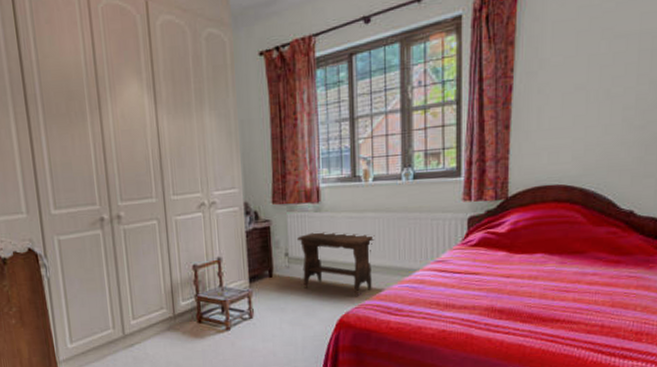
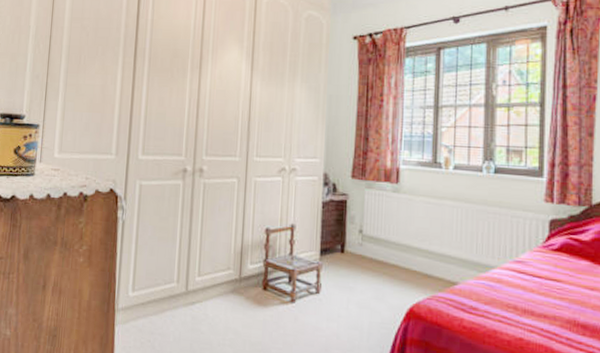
footstool: present [297,232,375,297] -> none [373,212,452,287]

